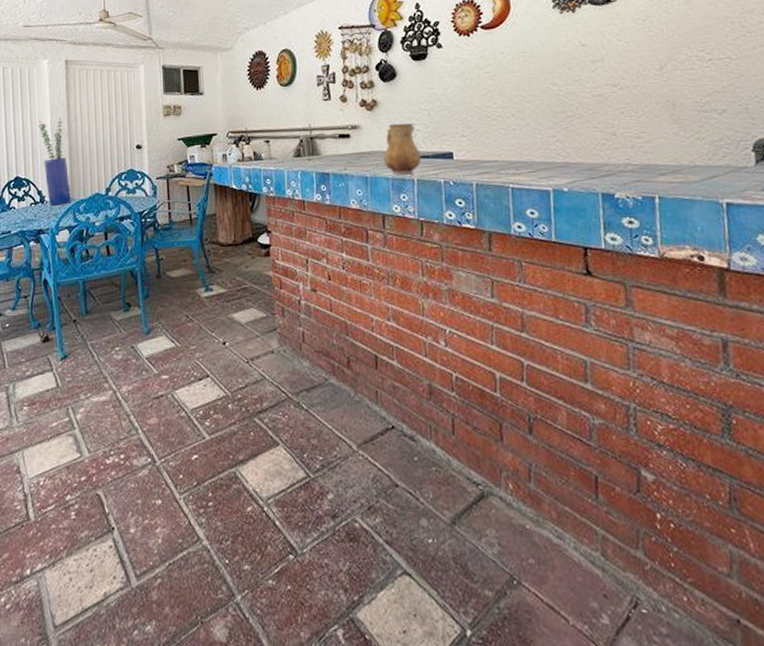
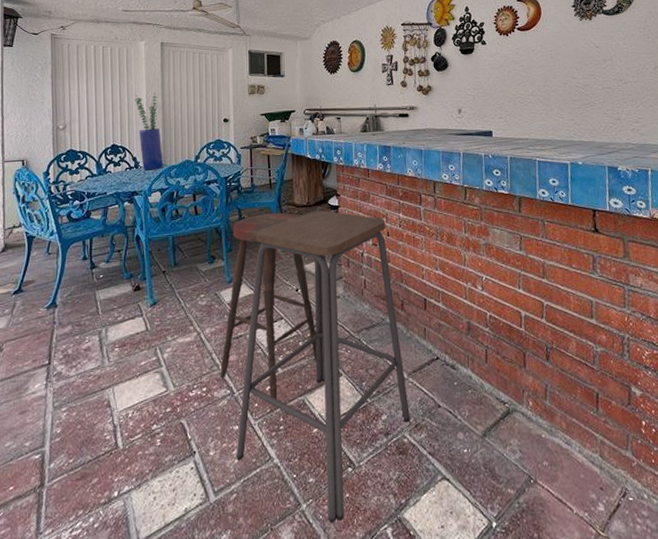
bar stool: none [139,253,250,471] -> present [220,213,317,400]
bar stool: none [159,250,362,620] -> present [236,211,410,524]
ceramic pitcher: present [384,123,422,176] -> none [436,105,467,149]

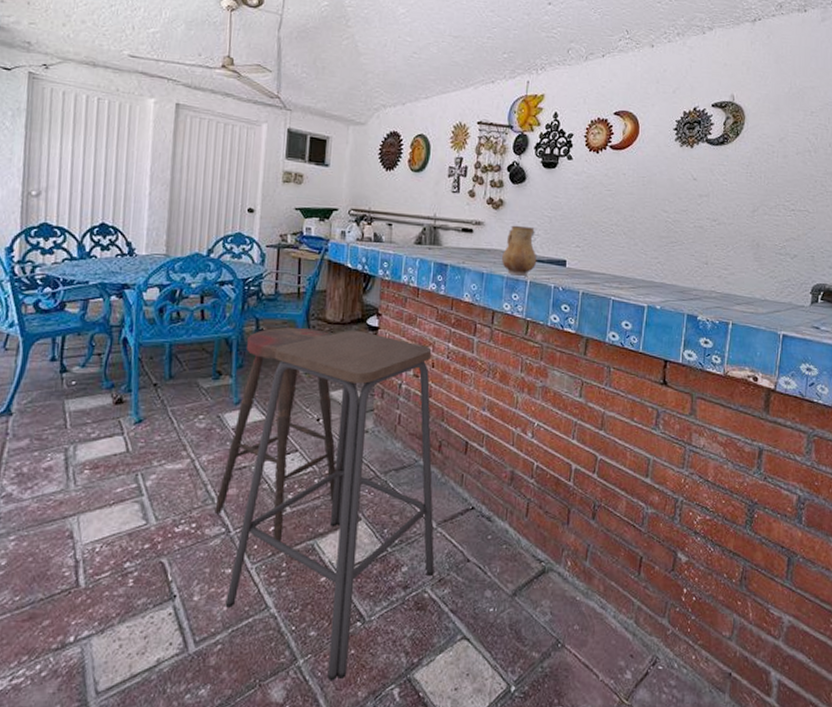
vase: present [135,93,164,171] -> none [135,165,167,261]
ceramic pitcher: none [436,105,467,149] -> present [502,225,537,276]

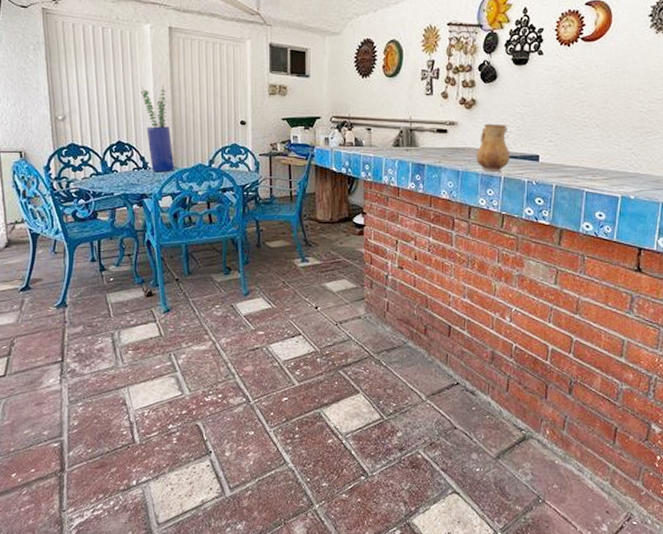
vase: none [135,165,167,261] -> present [141,86,175,173]
bar stool: present [214,327,336,543] -> none [236,228,335,411]
bar stool: present [225,330,435,681] -> none [251,229,426,523]

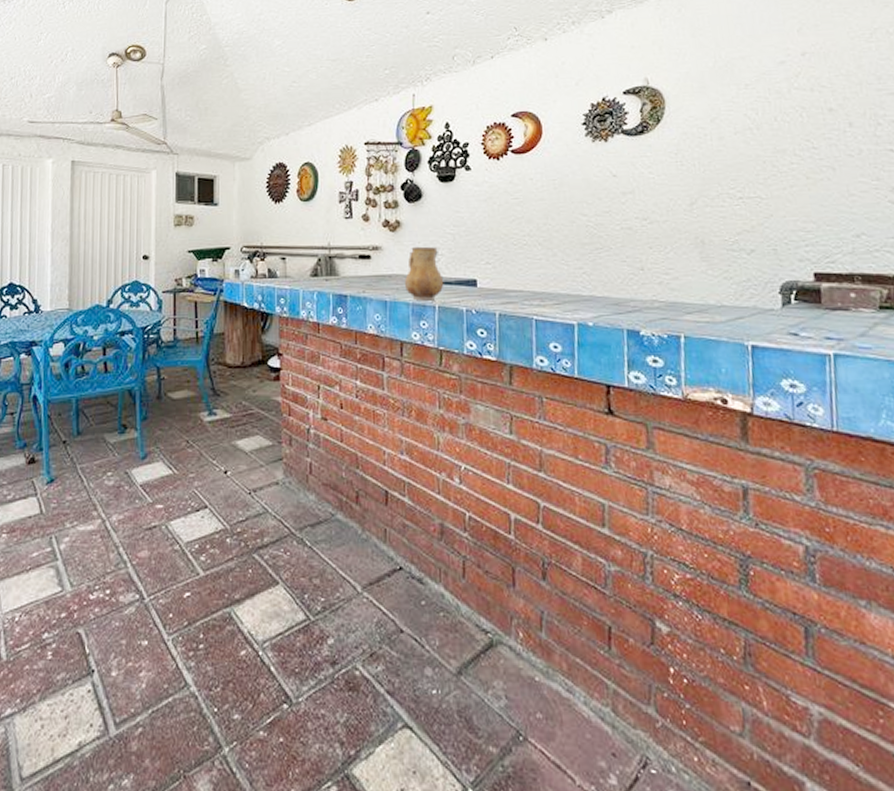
vase: present [141,86,175,173] -> none [38,222,70,316]

